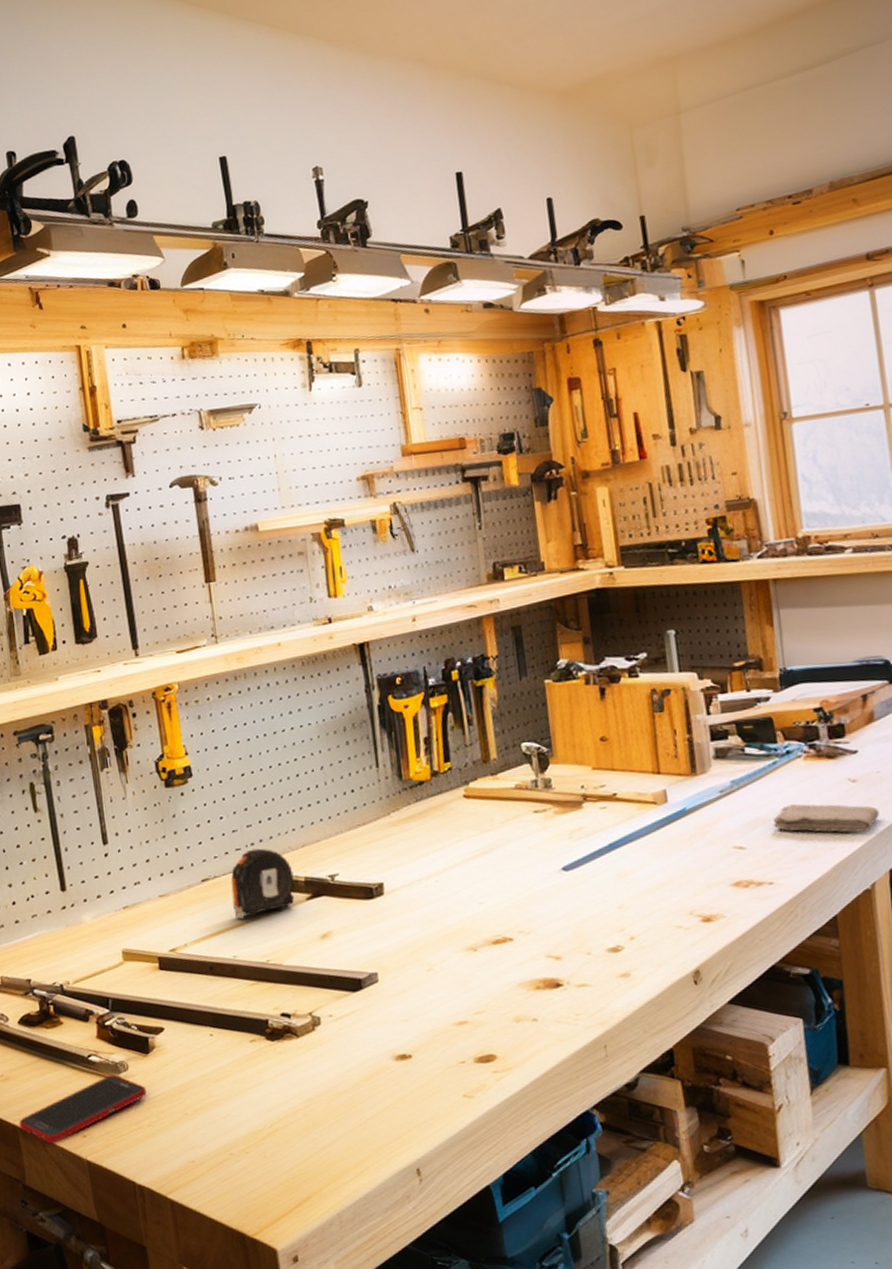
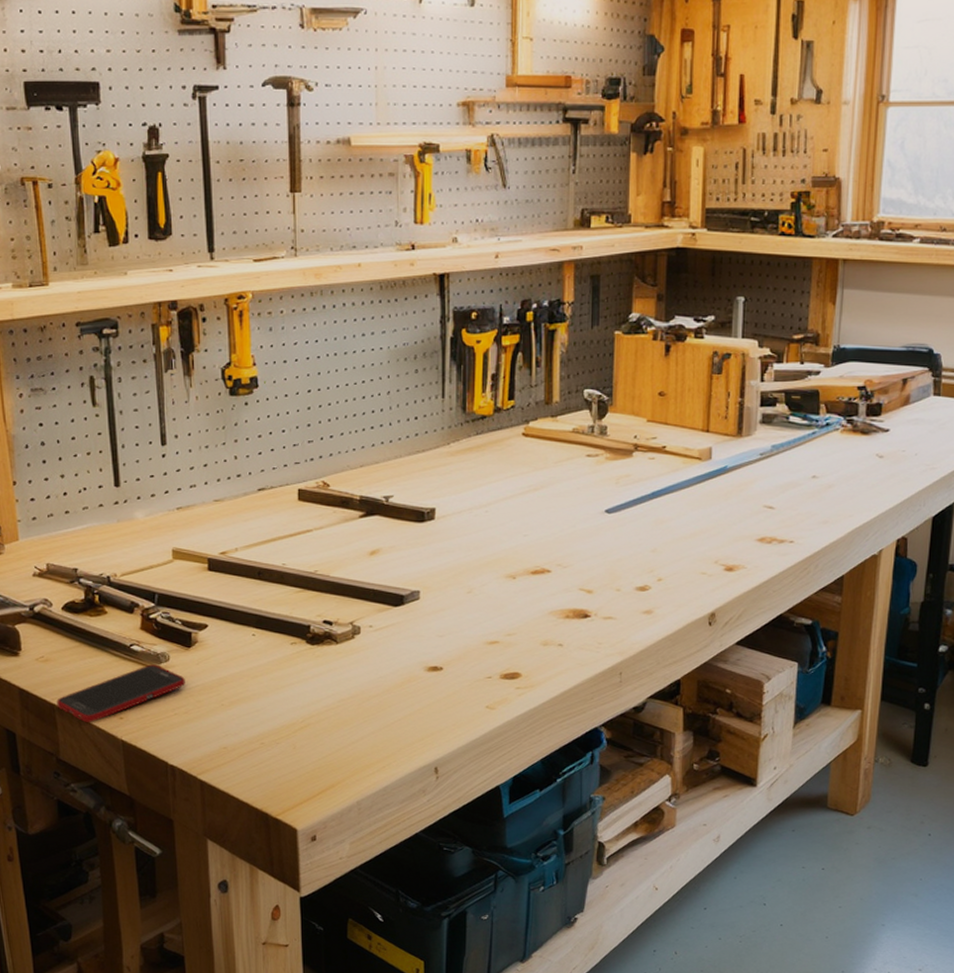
tape measure: present [231,848,295,919] -> none [287,464,349,529]
washcloth: present [773,804,879,833] -> none [803,473,898,503]

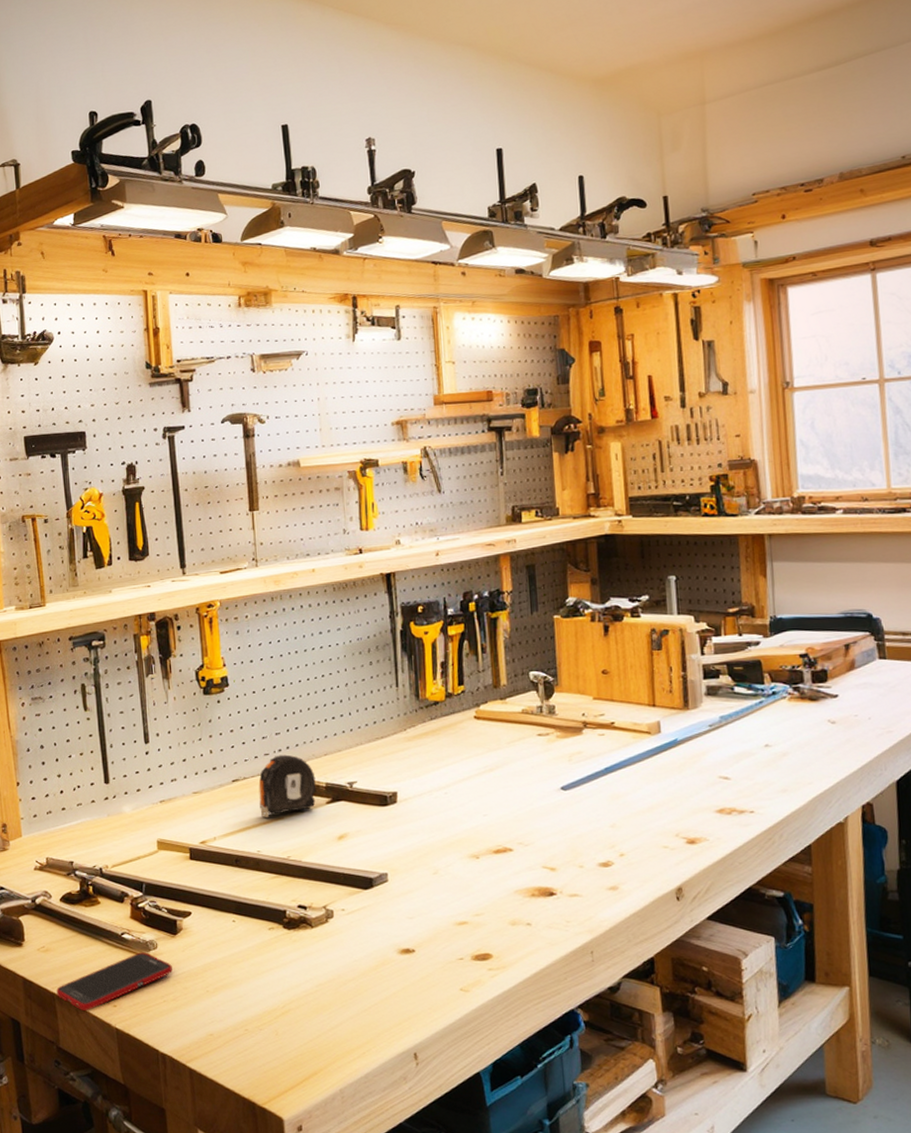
tape measure: none [287,464,349,529] -> present [258,754,316,817]

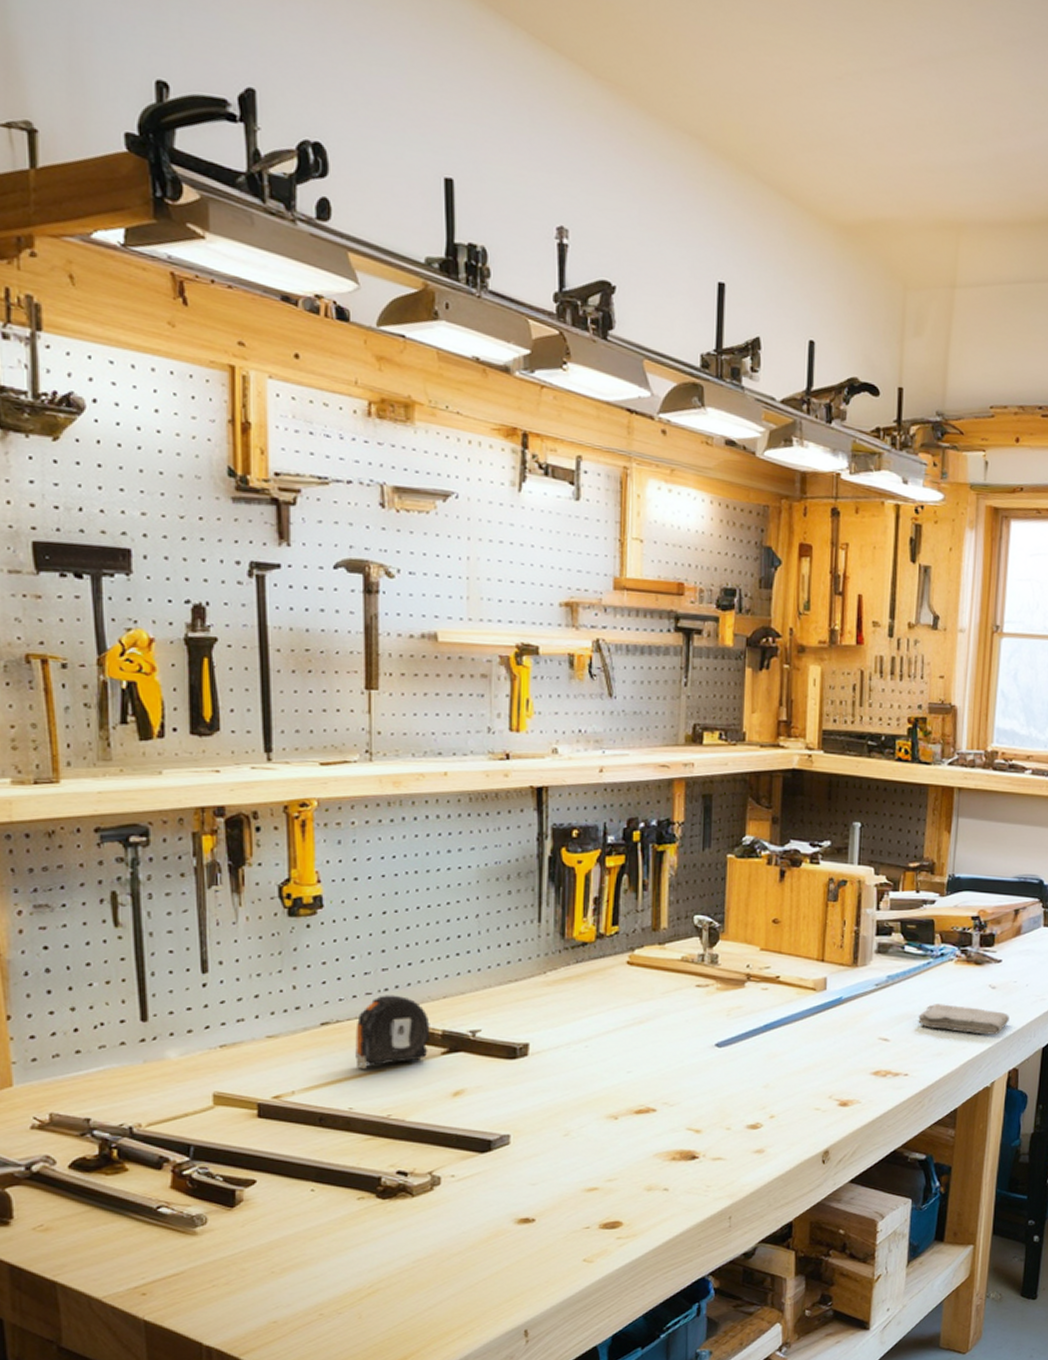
cell phone: present [56,952,172,1012] -> none [59,1229,226,1302]
washcloth: none [757,741,855,770] -> present [918,1004,1010,1035]

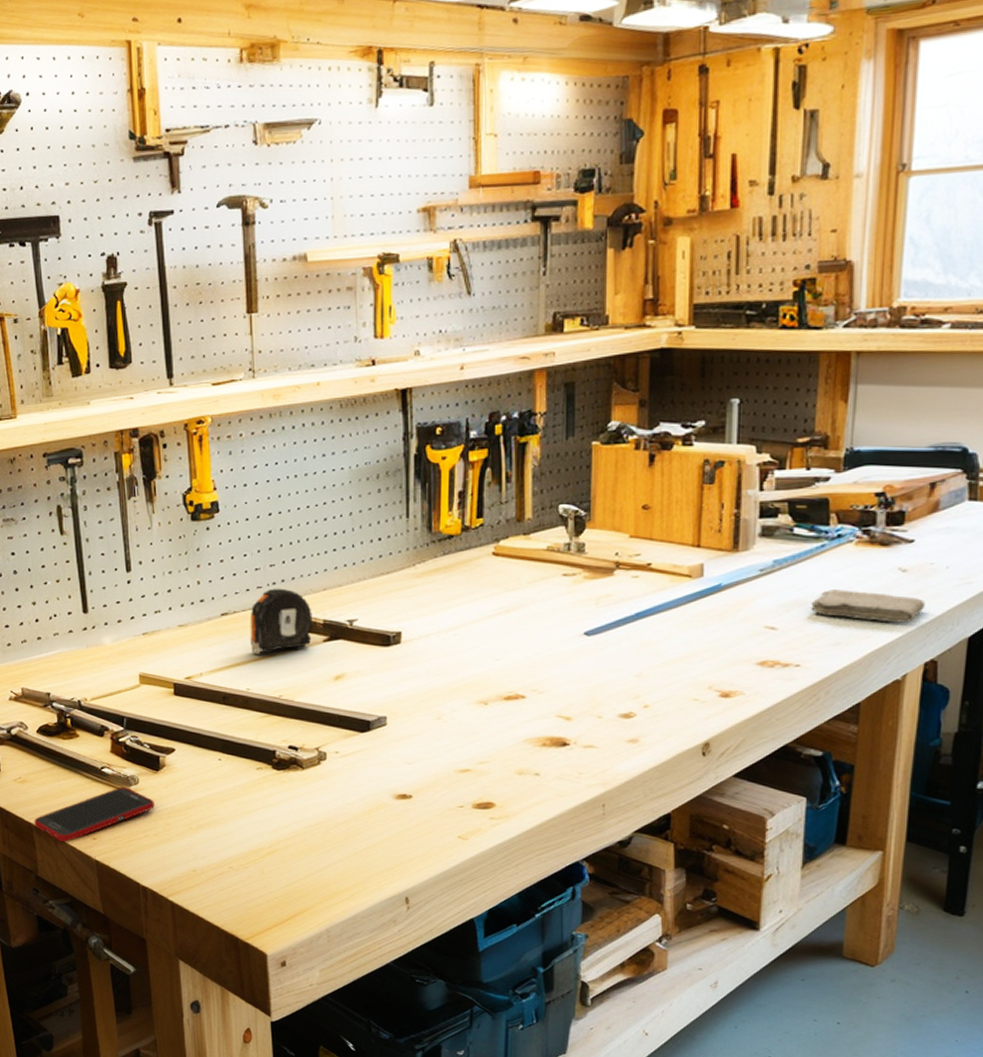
cell phone: none [59,1229,226,1302] -> present [34,787,154,843]

